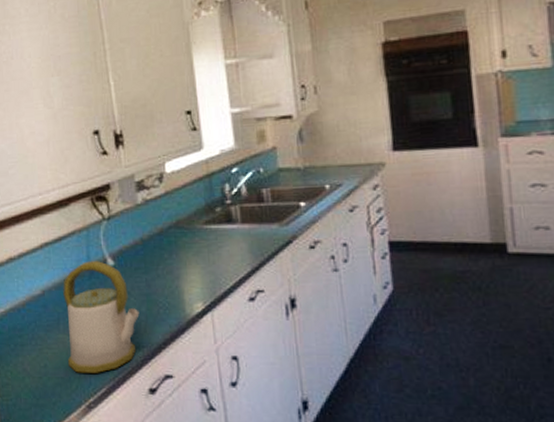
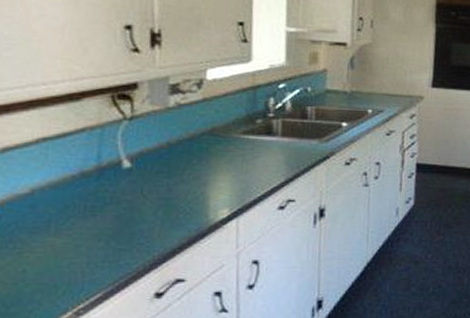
kettle: present [63,261,140,373] -> none [55,161,155,278]

